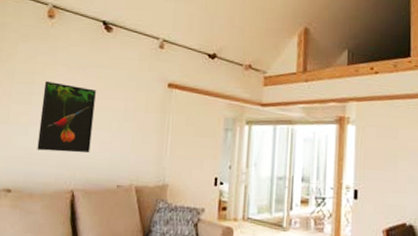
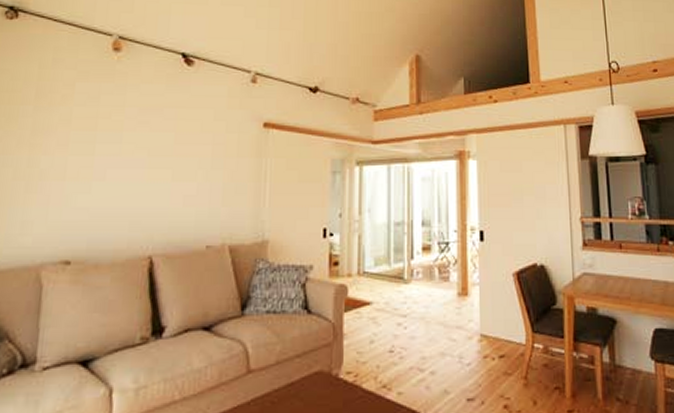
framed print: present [37,80,96,153] -> none [103,126,176,210]

